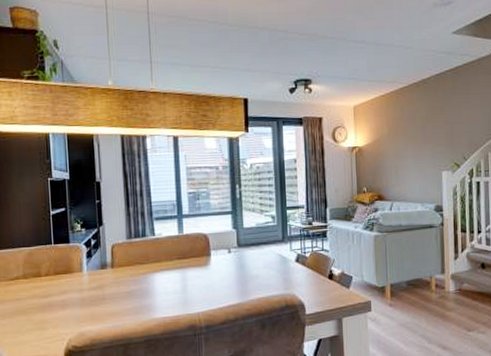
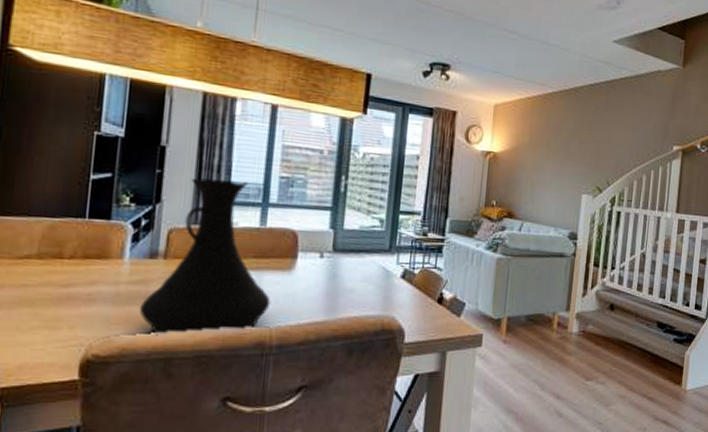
vase: none [99,201,196,328] -> present [138,178,271,336]

